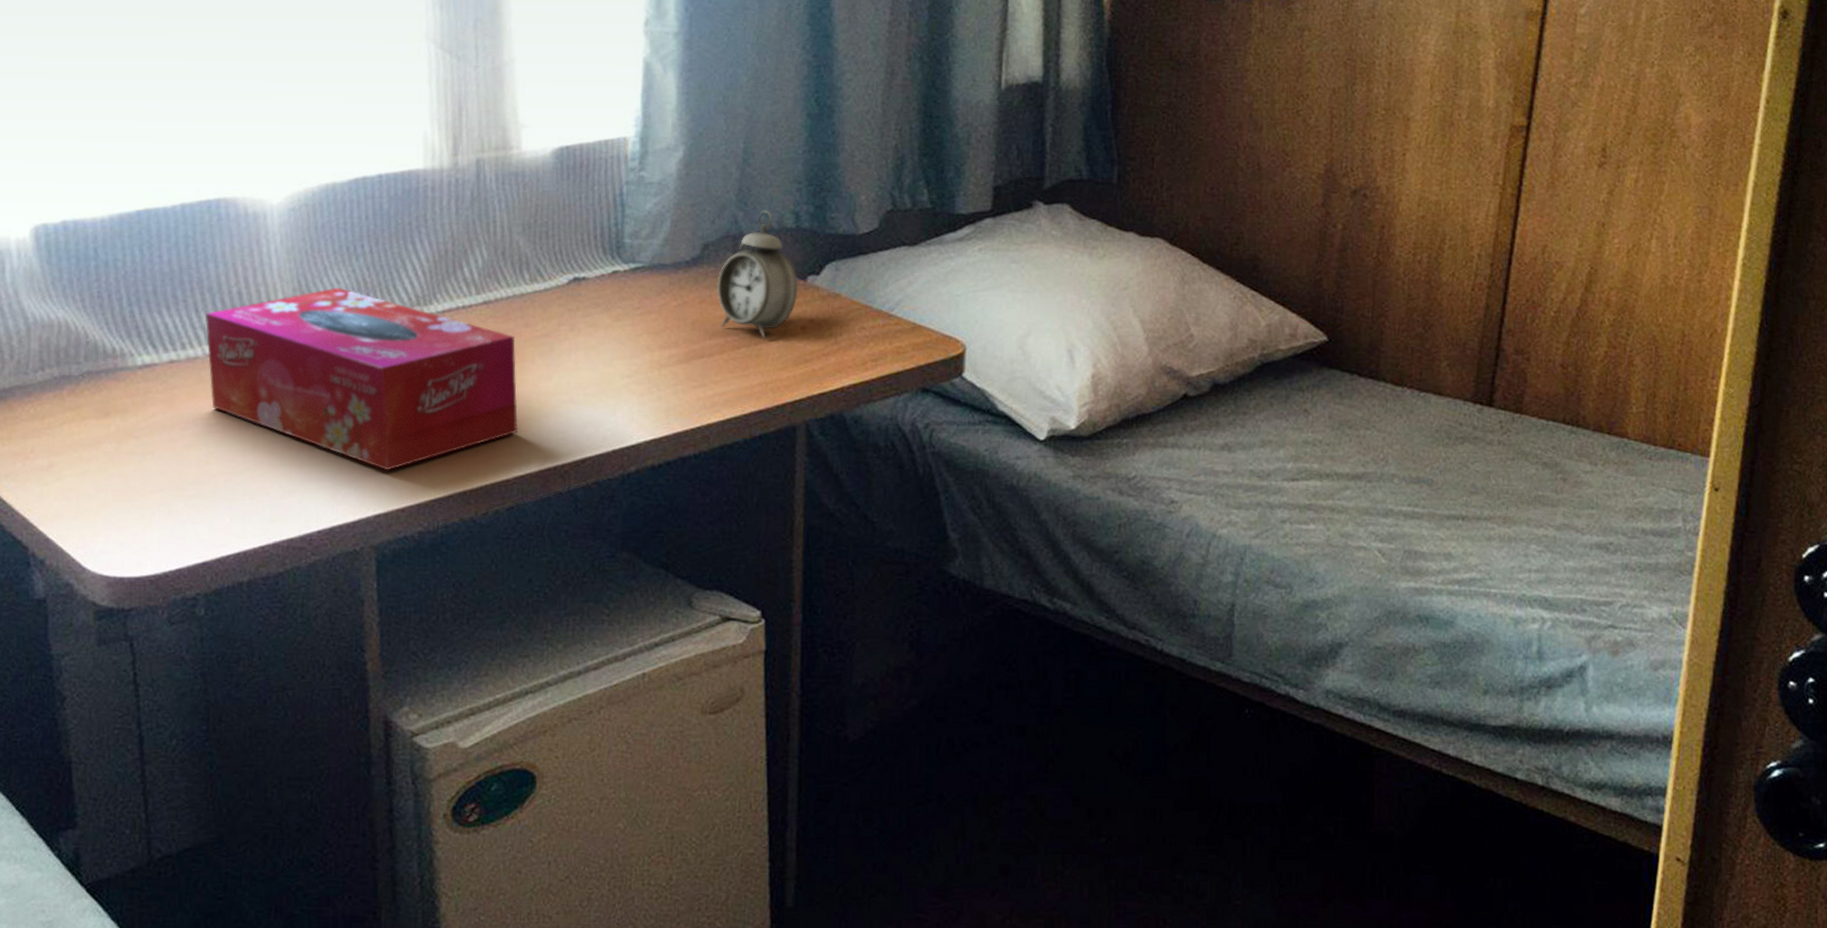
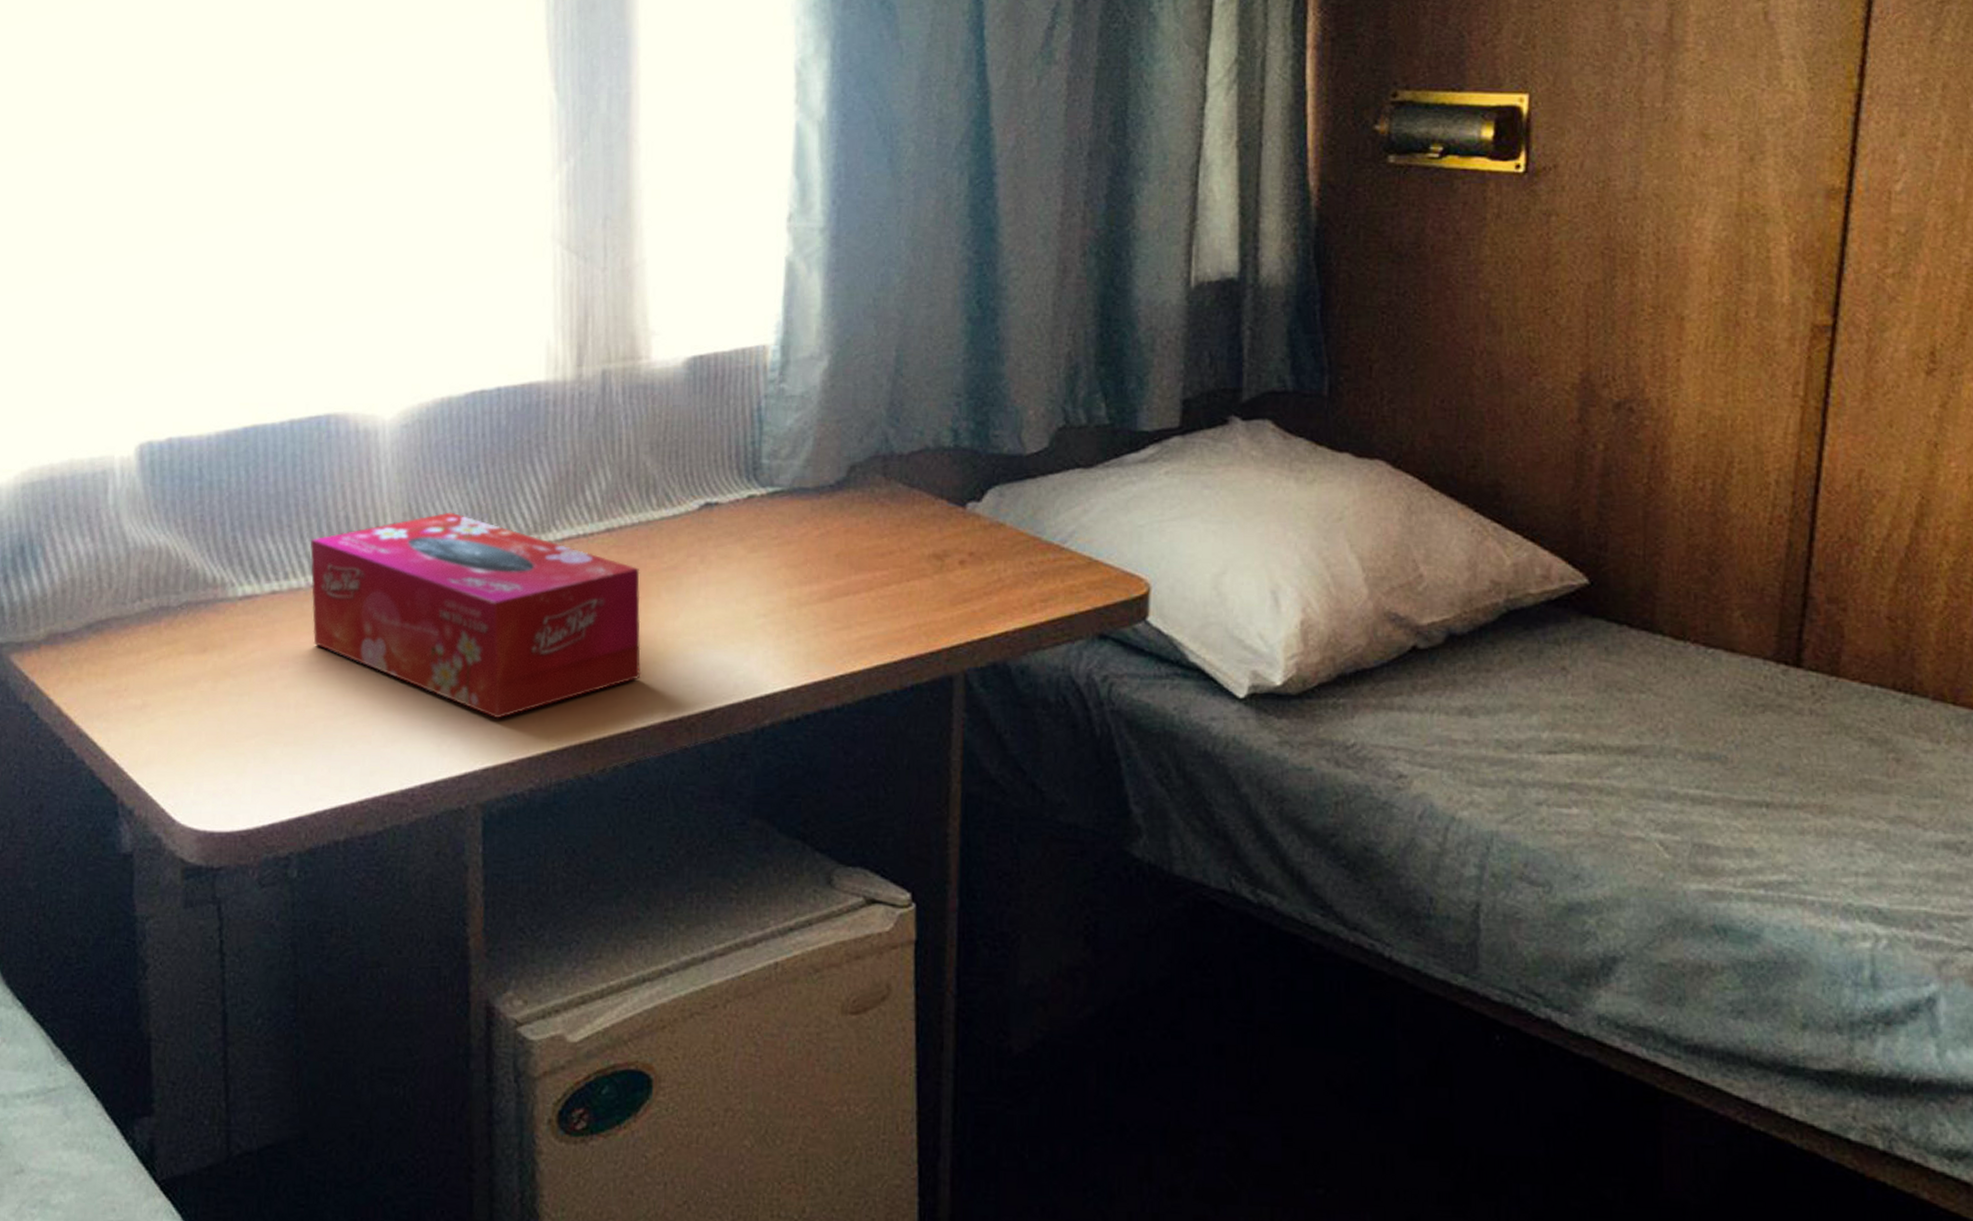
alarm clock: present [717,211,798,340] -> none [864,428,956,575]

